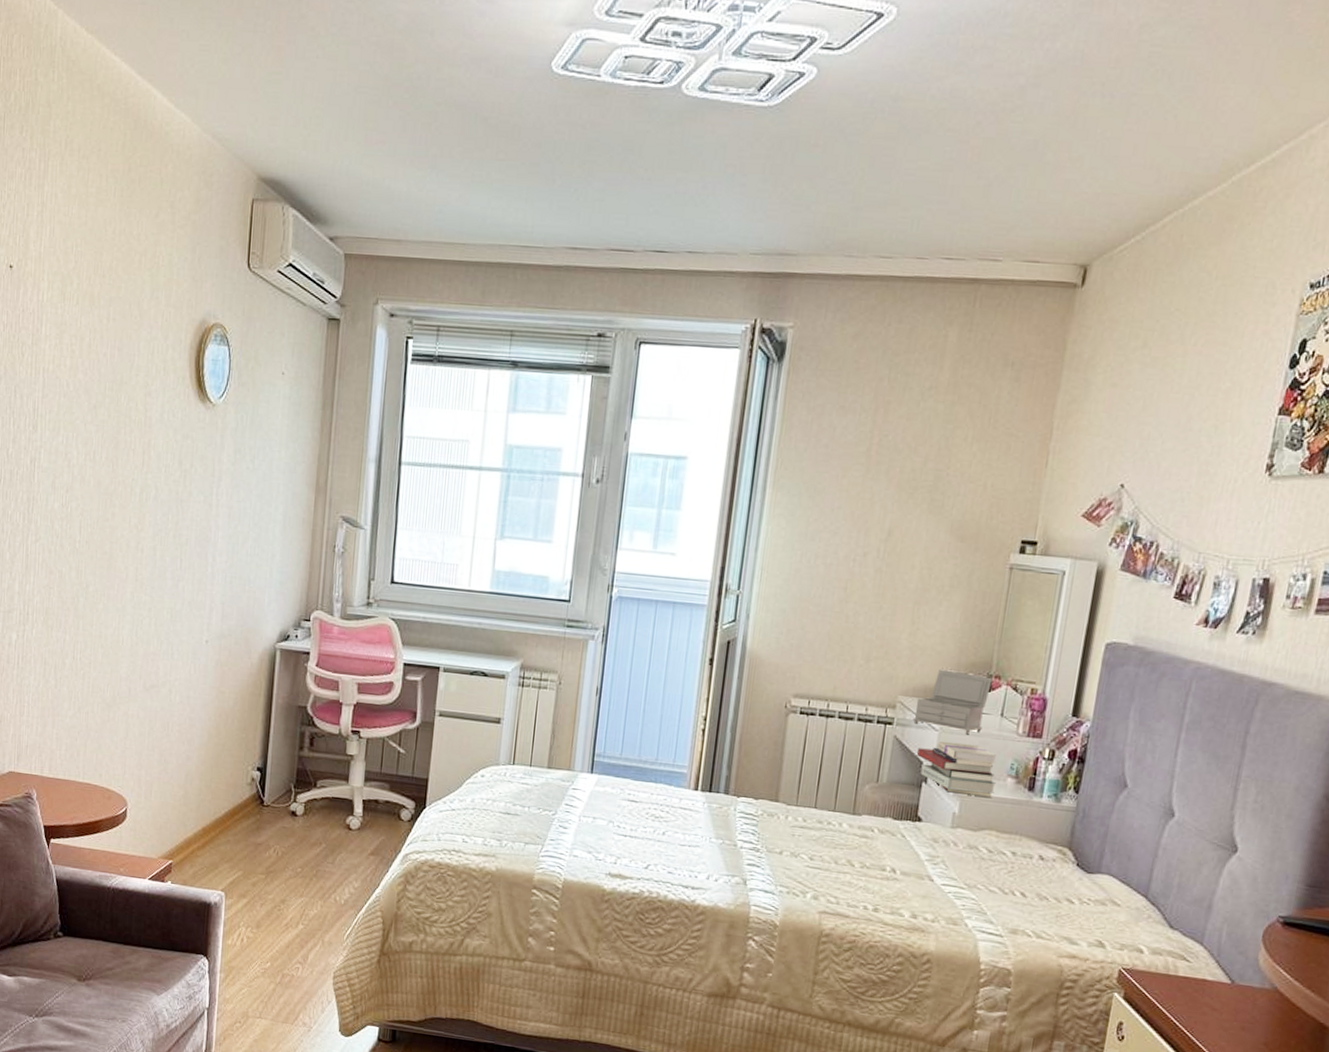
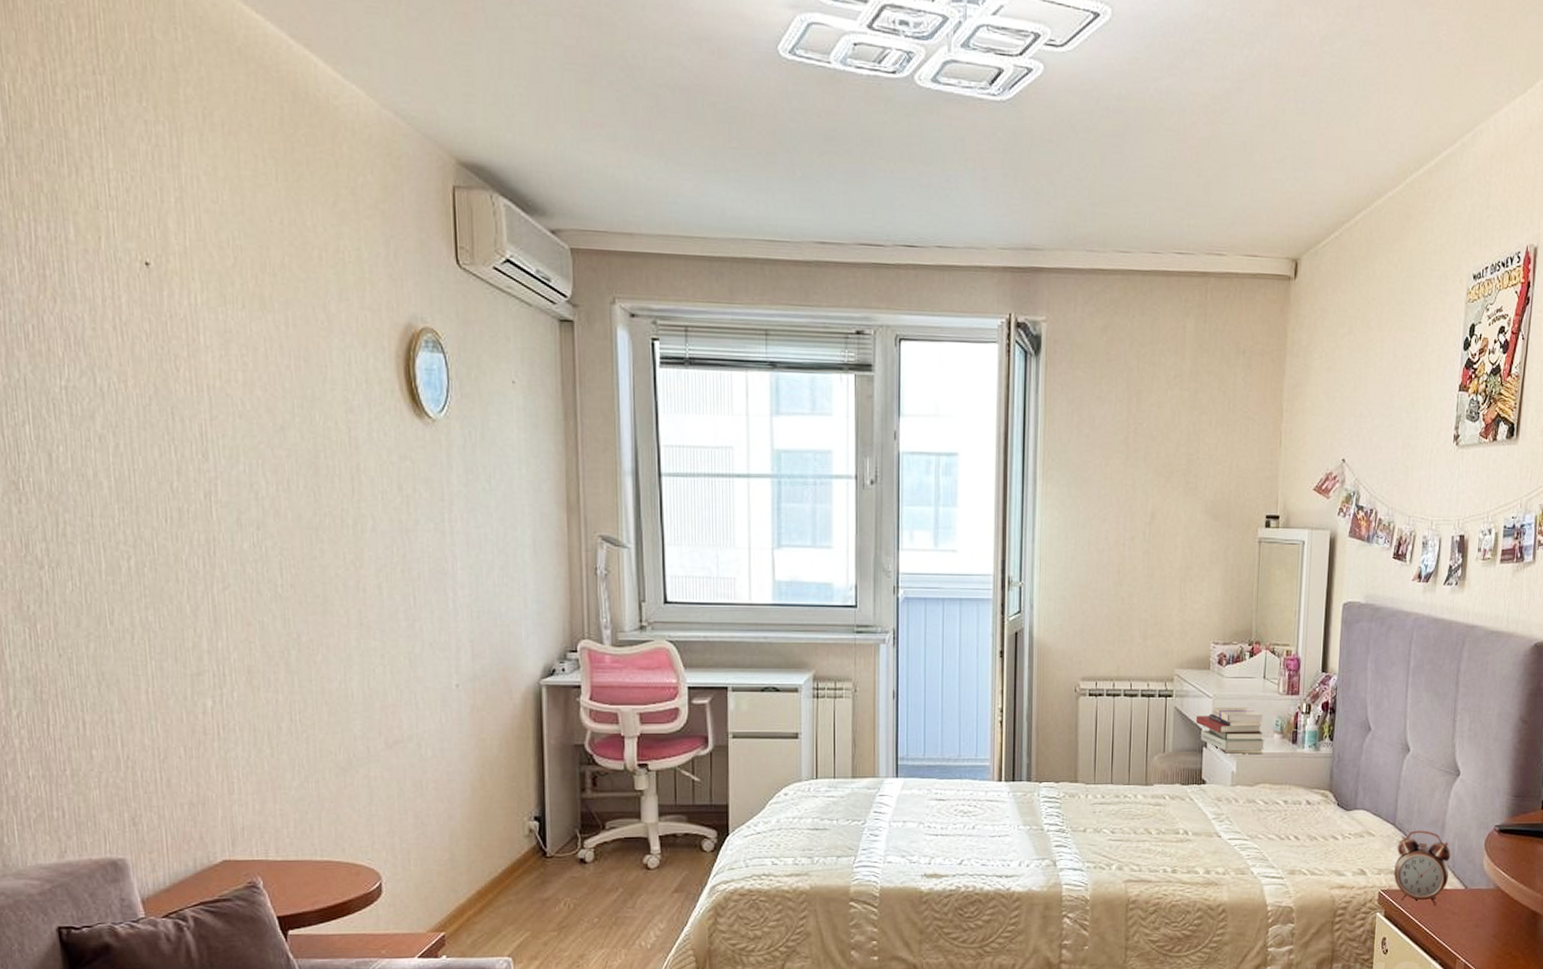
jewelry box: present [912,669,993,735] -> none [1189,641,1254,699]
alarm clock: none [1139,907,1217,996] -> present [1393,830,1451,905]

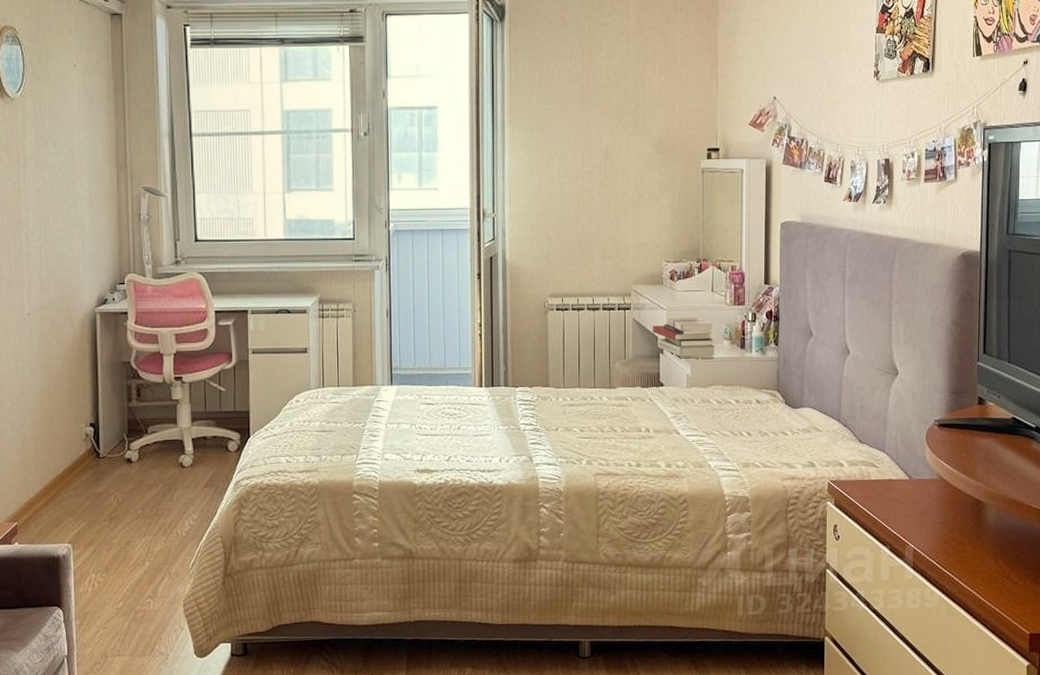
alarm clock: present [1393,830,1451,905] -> none [841,425,894,494]

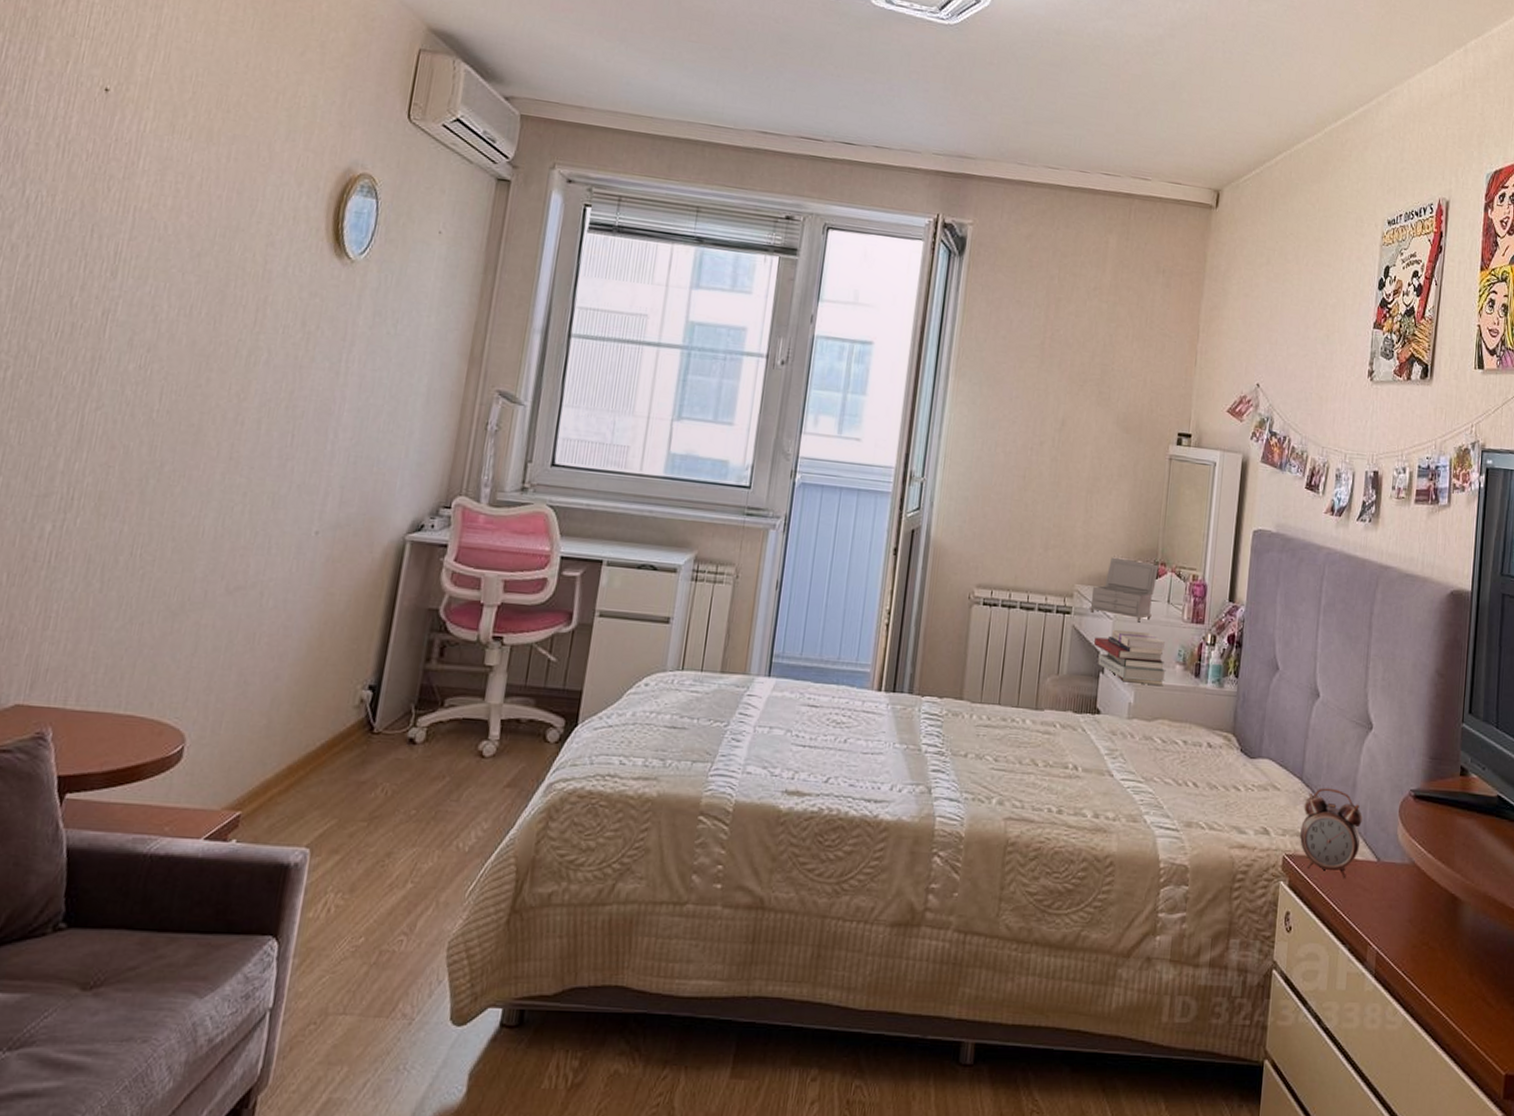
jewelry box: none [645,259,701,310] -> present [1088,557,1159,623]
alarm clock: none [841,425,894,494] -> present [1299,787,1363,878]

